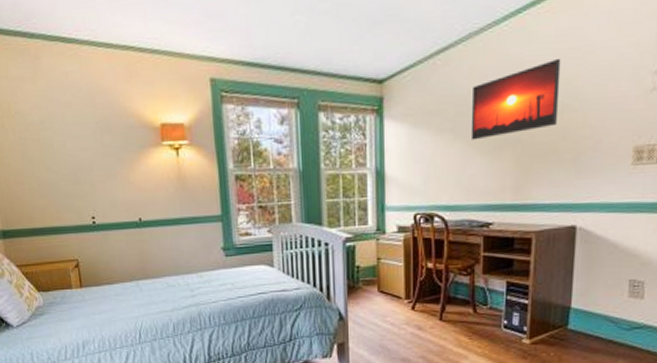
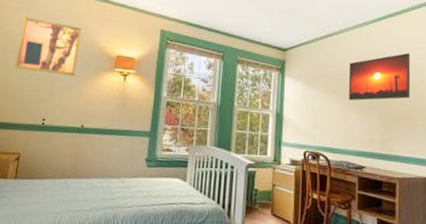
wall art: none [31,87,115,160] -> present [15,16,82,77]

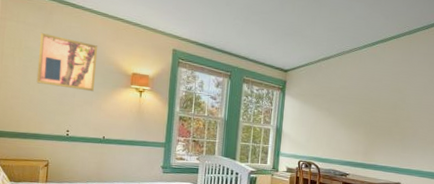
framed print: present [348,52,411,101] -> none [339,75,397,118]

